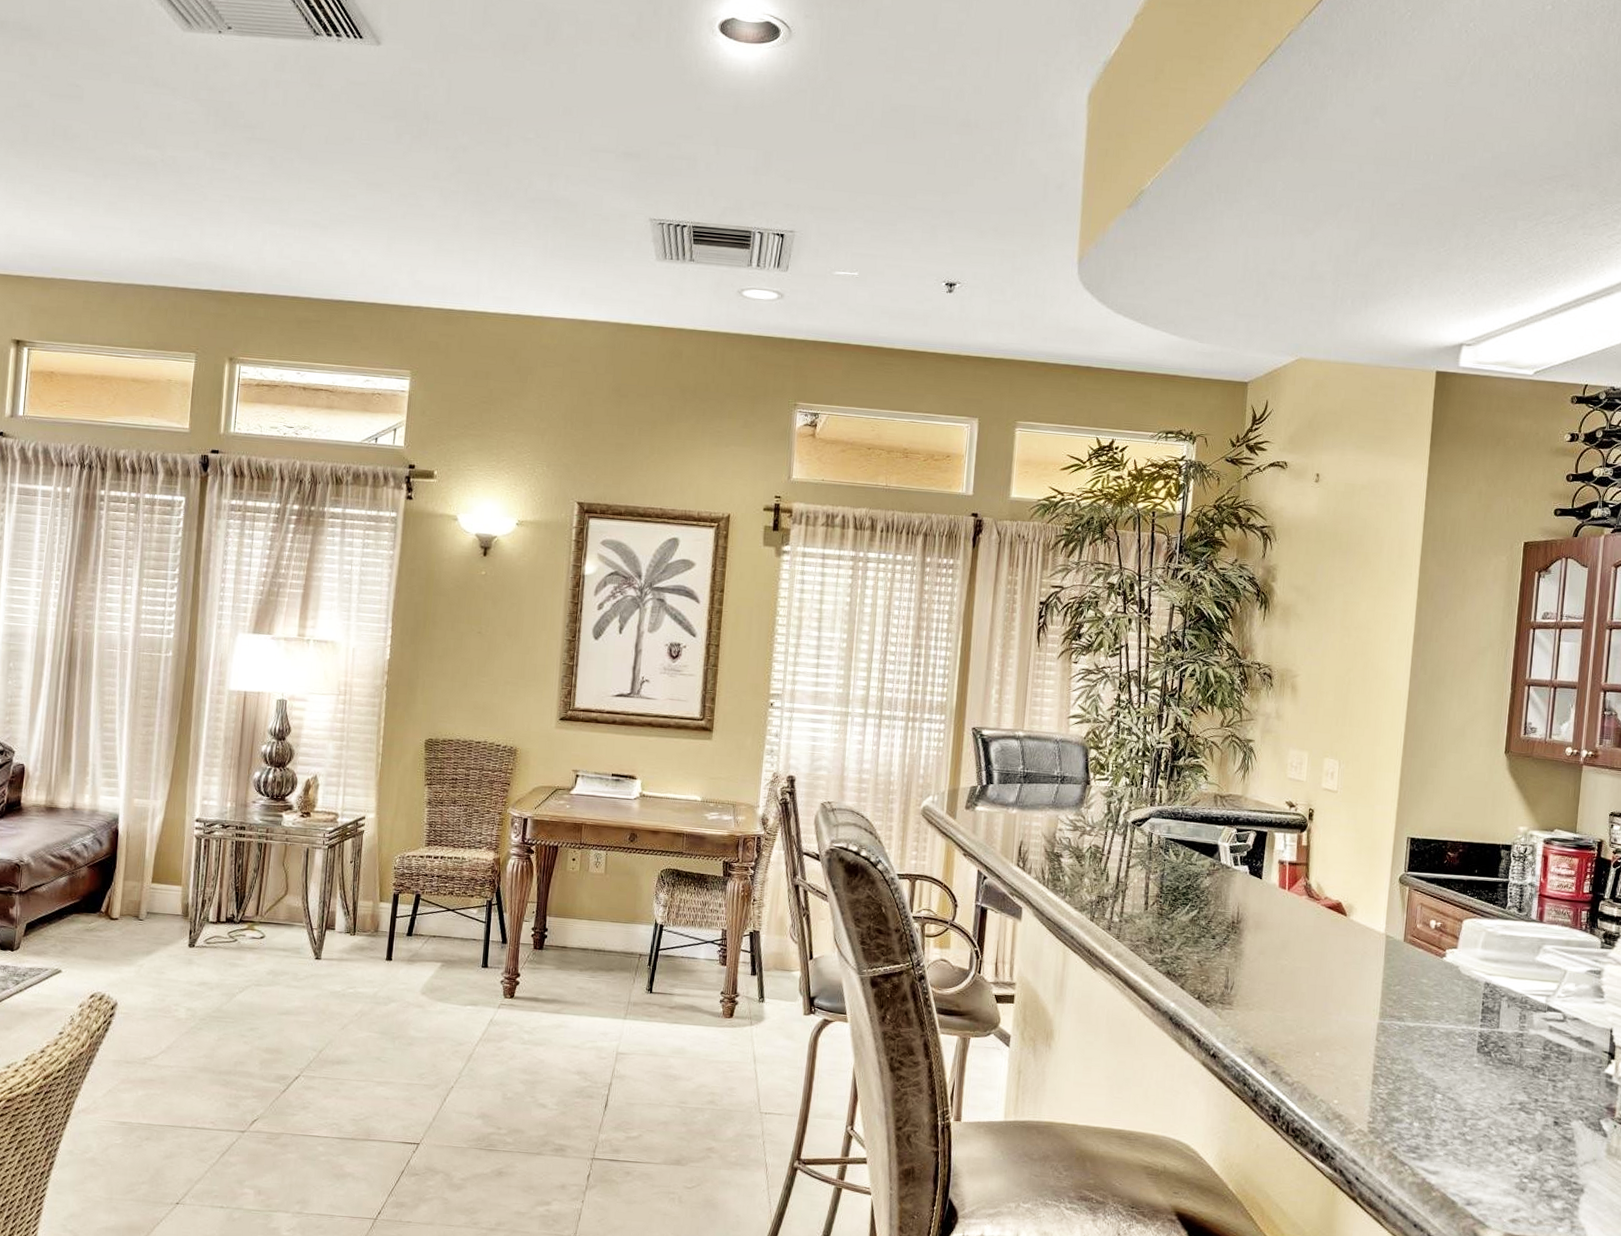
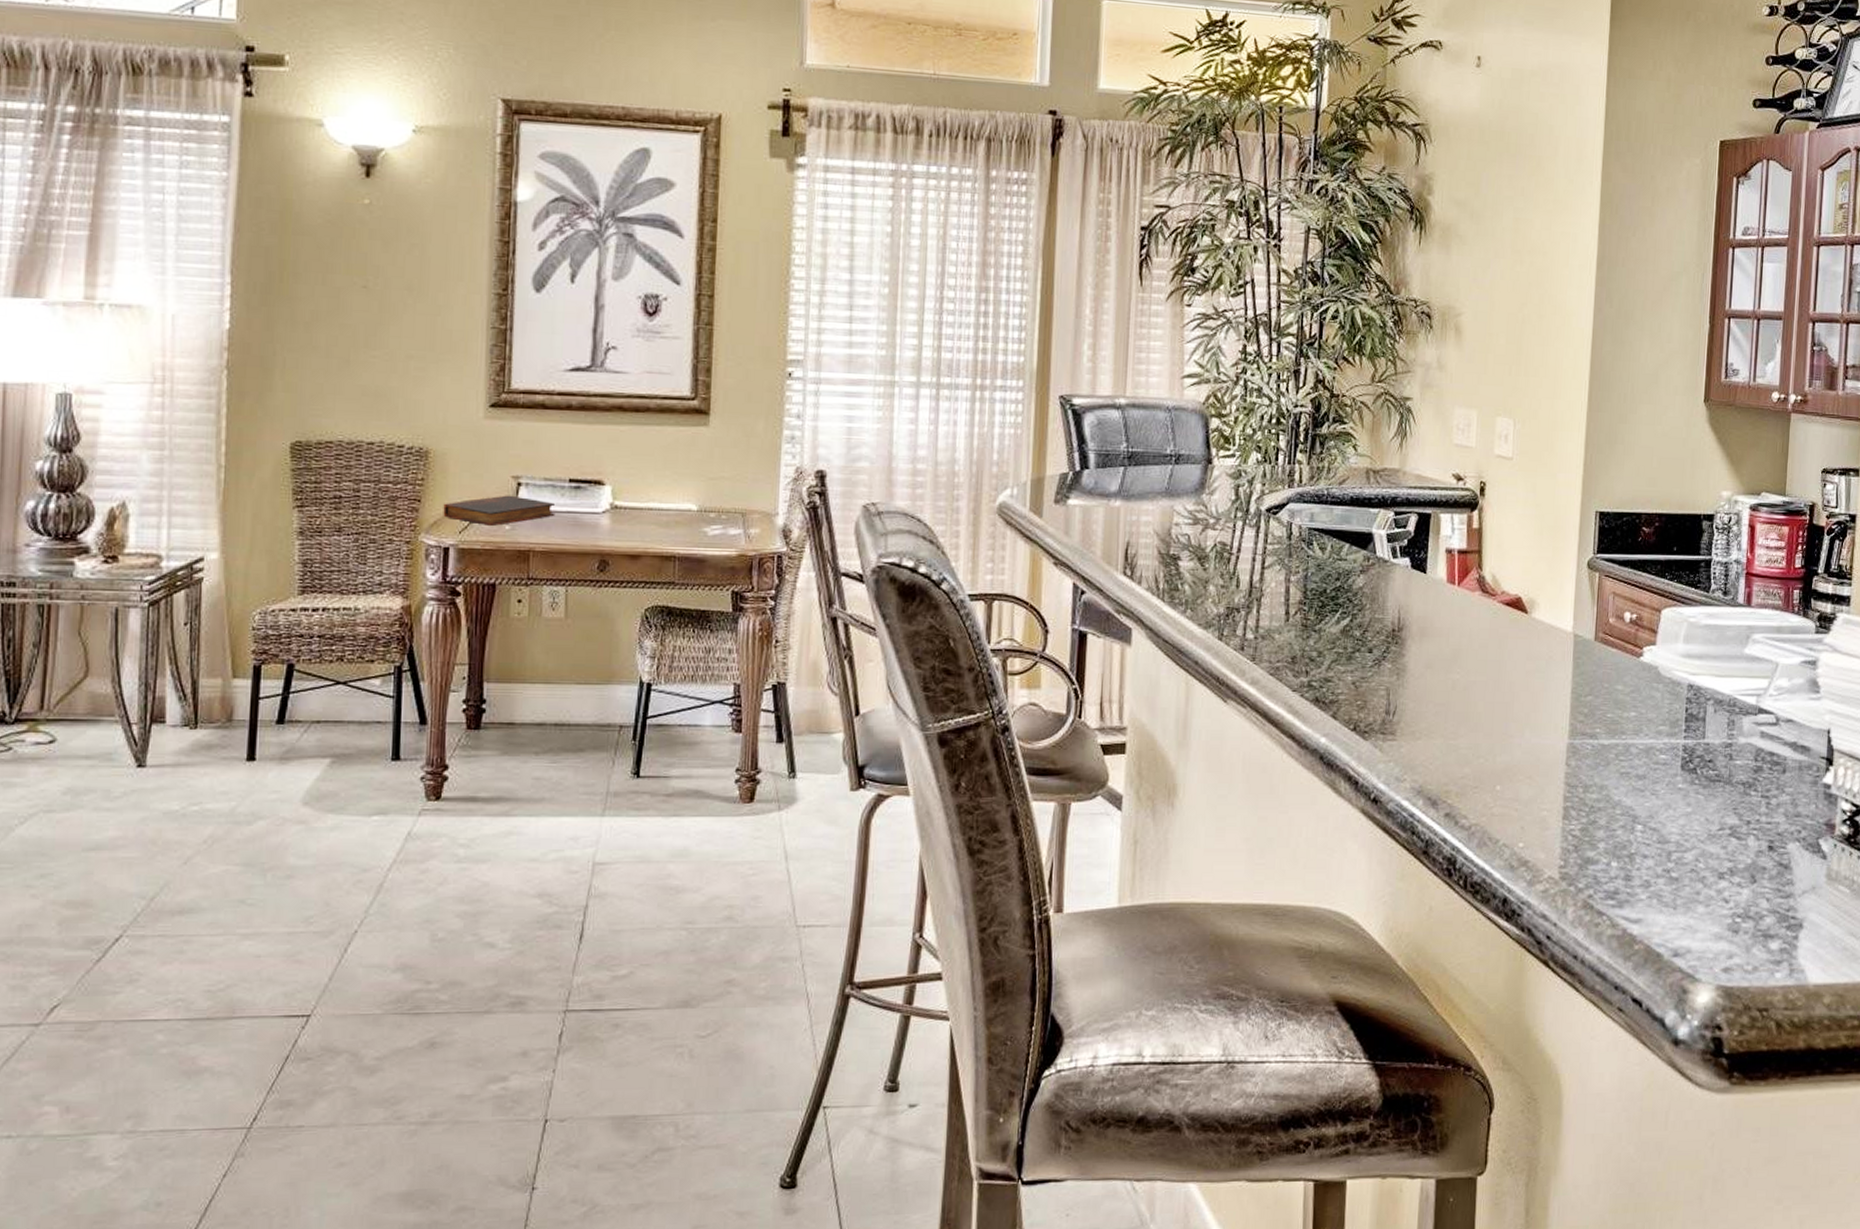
book: none [524,783,601,805] -> present [443,495,554,526]

